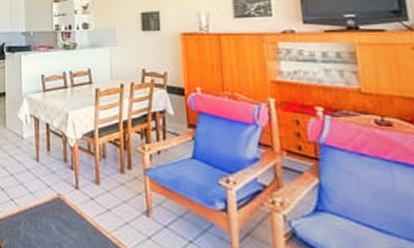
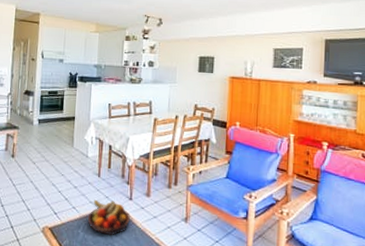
fruit bowl: none [28,189,79,235] -> present [87,199,130,236]

